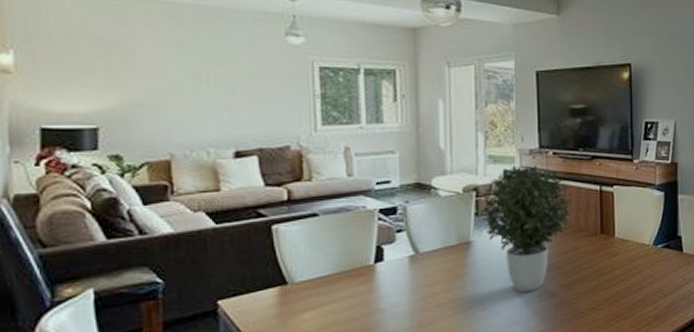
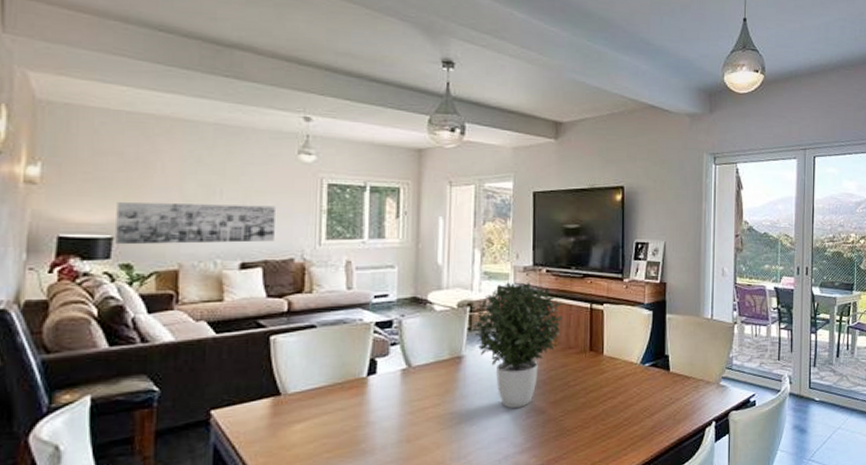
wall art: none [98,91,268,135] -> present [115,202,275,245]

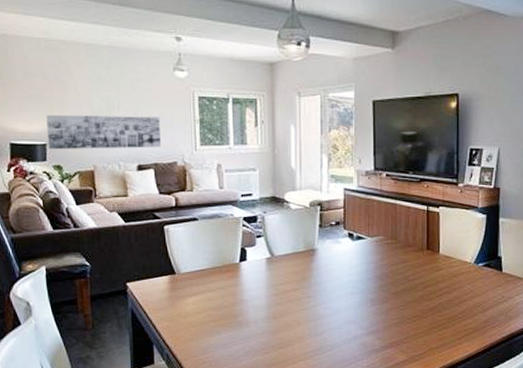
potted plant: present [473,282,563,408] -> none [323,185,402,296]

